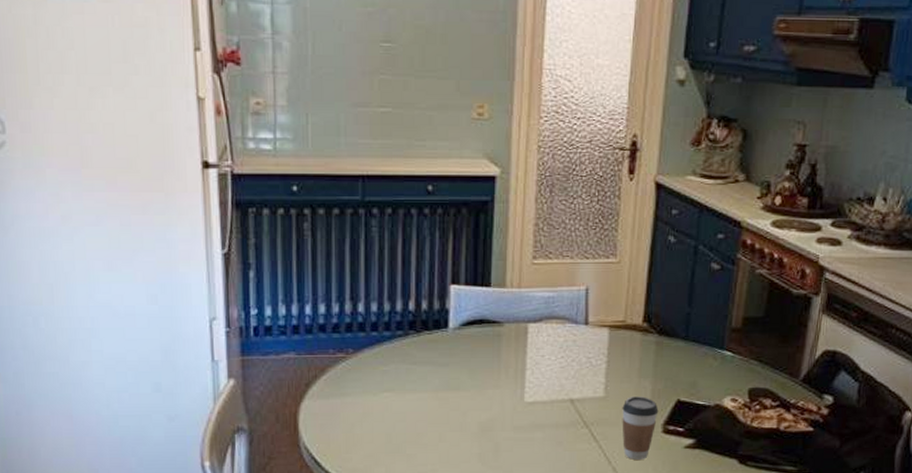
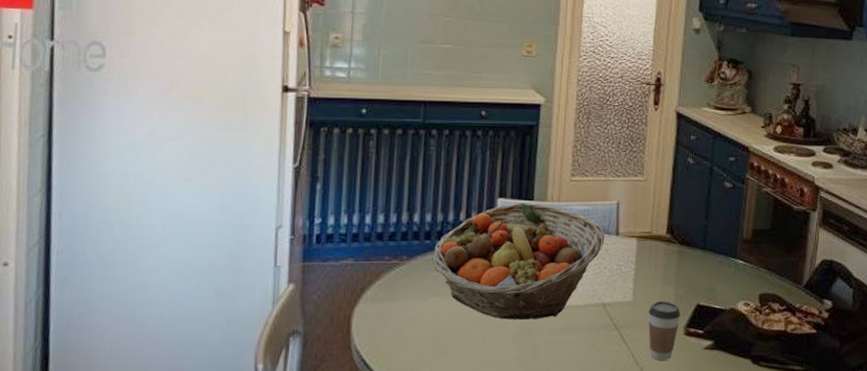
fruit basket: none [381,290,572,416] -> present [432,203,605,320]

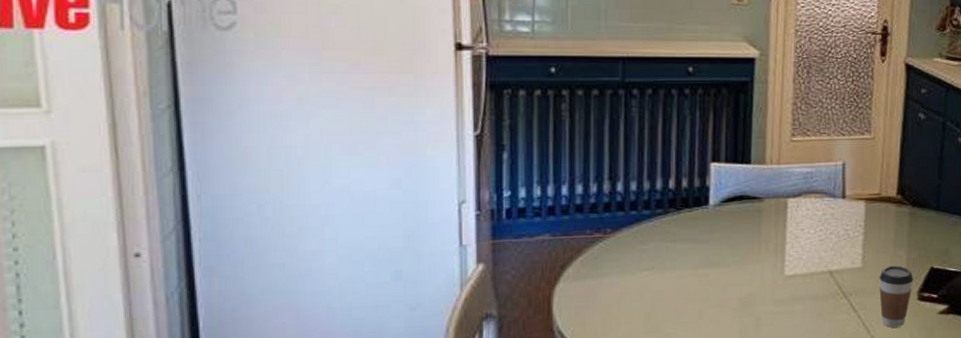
fruit basket: present [432,203,605,320] -> none [640,167,830,293]

